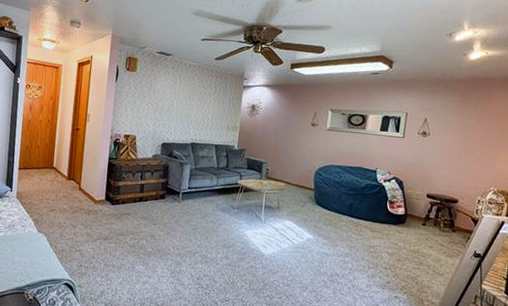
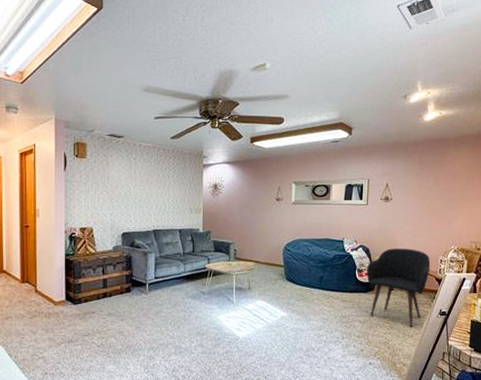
armchair: none [398,183,467,266] -> present [366,248,431,328]

